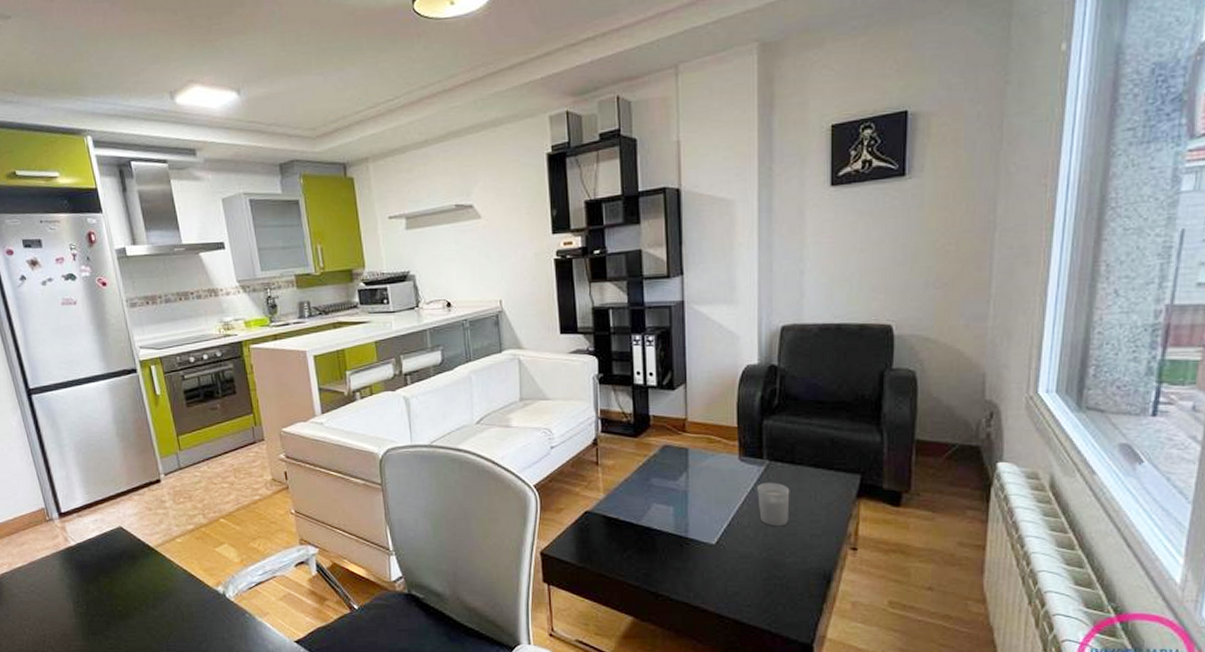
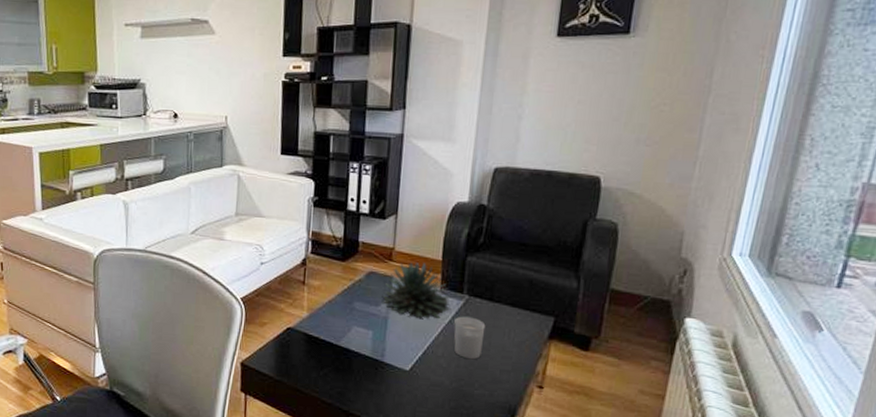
succulent plant: none [680,431,753,489] -> present [383,262,452,318]

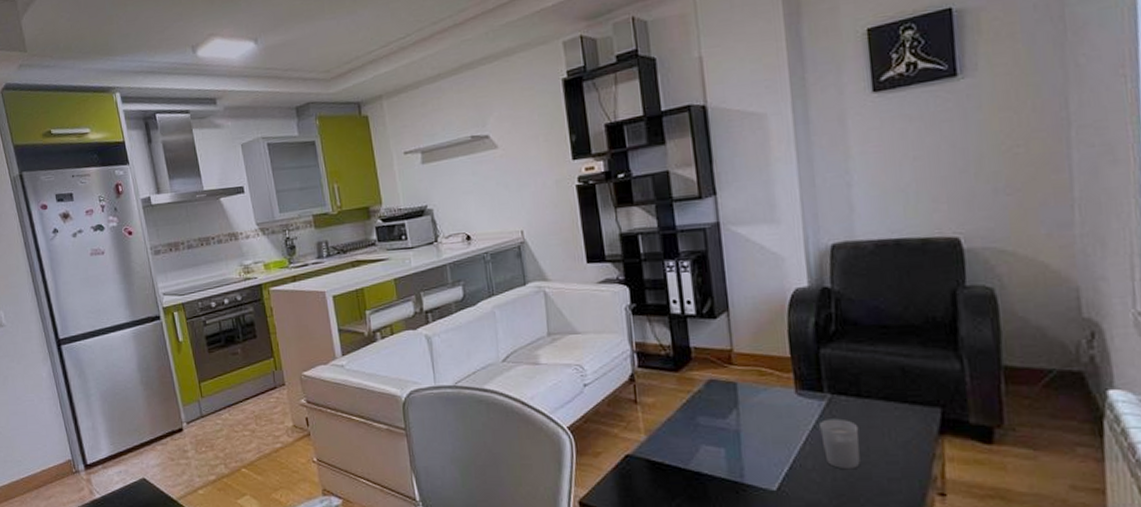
succulent plant: present [383,262,452,318] -> none [728,362,813,427]

